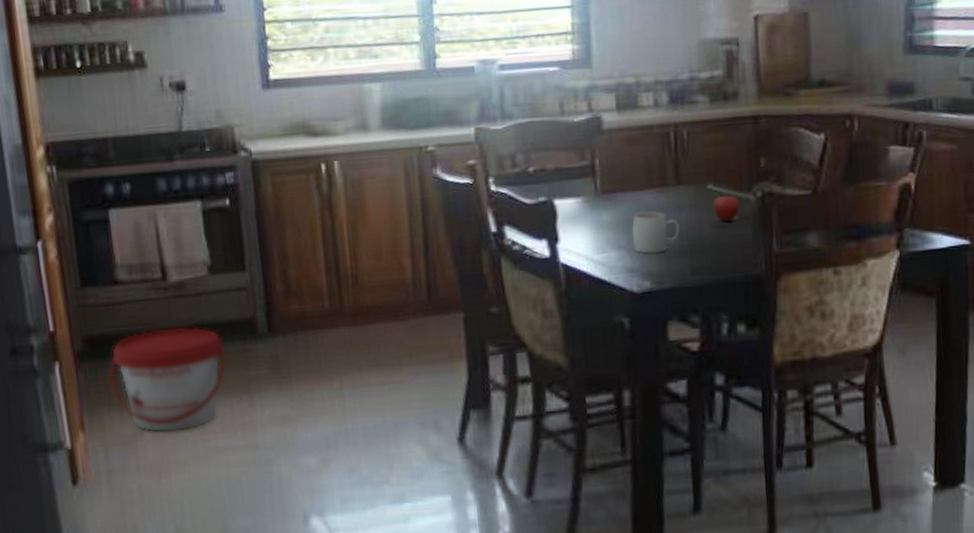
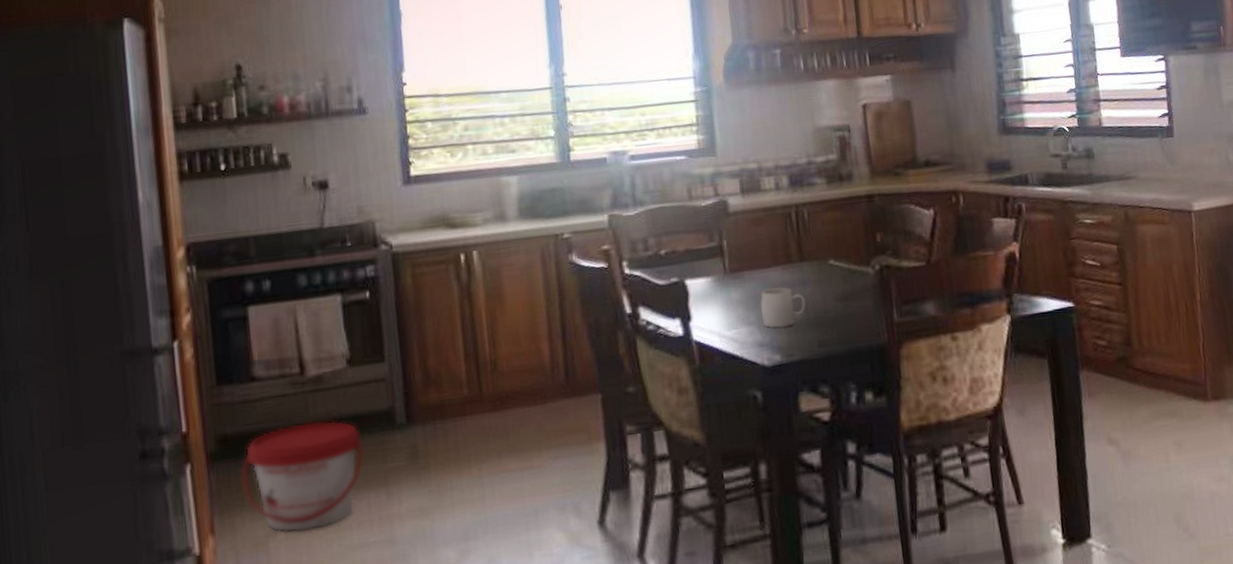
fruit: present [713,193,741,221] -> none [835,267,862,294]

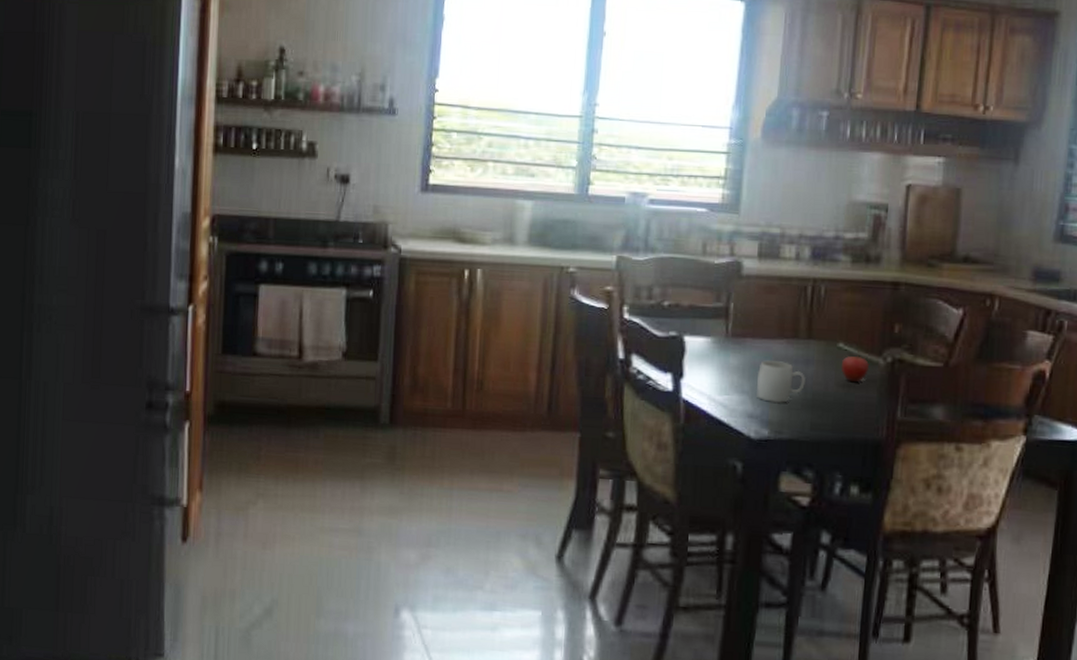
bucket: present [241,420,364,533] -> none [232,404,346,506]
fruit: none [835,267,862,294] -> present [842,354,870,382]

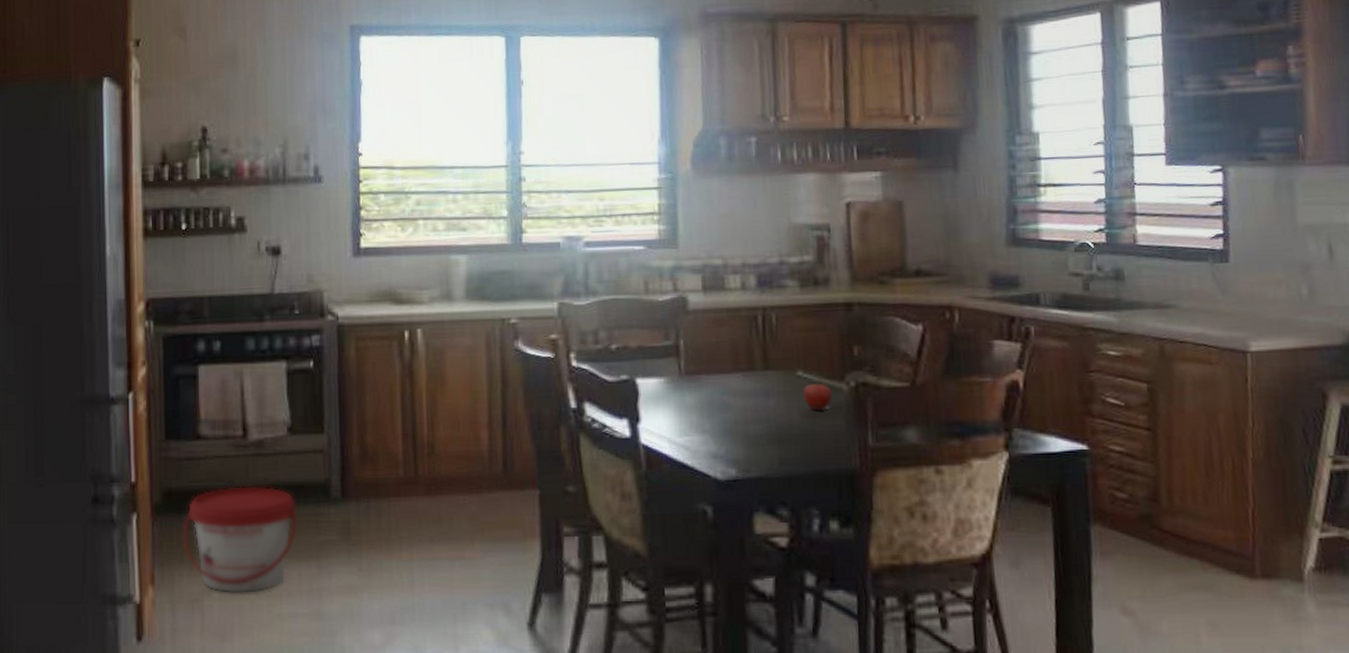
bucket: none [232,404,346,506] -> present [182,486,298,593]
mug: present [756,360,805,404] -> none [716,396,768,441]

